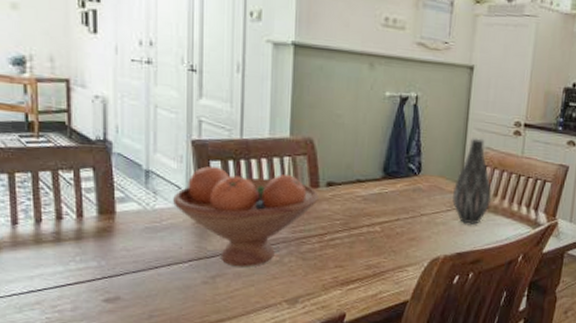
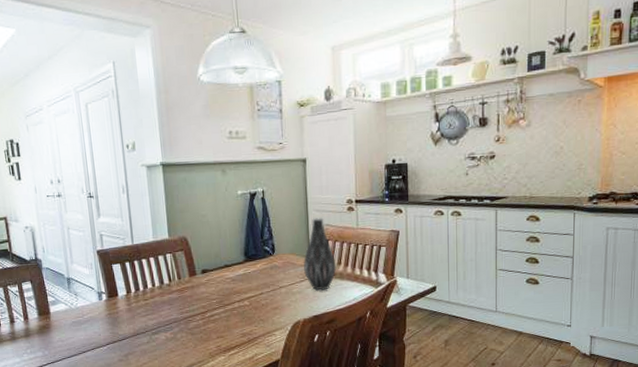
fruit bowl: present [173,166,319,267] -> none [89,268,197,346]

